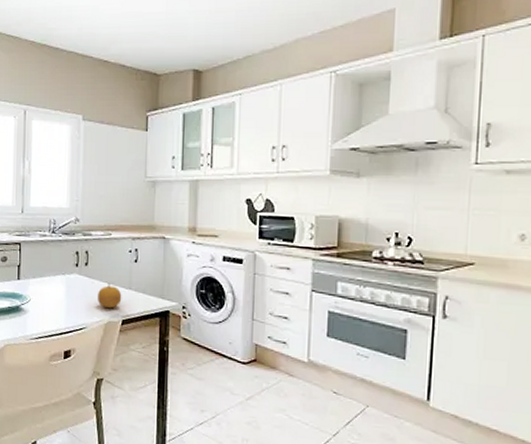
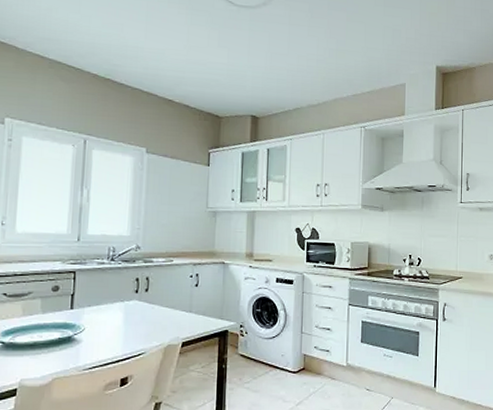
fruit: present [98,283,122,309] -> none [158,307,182,332]

